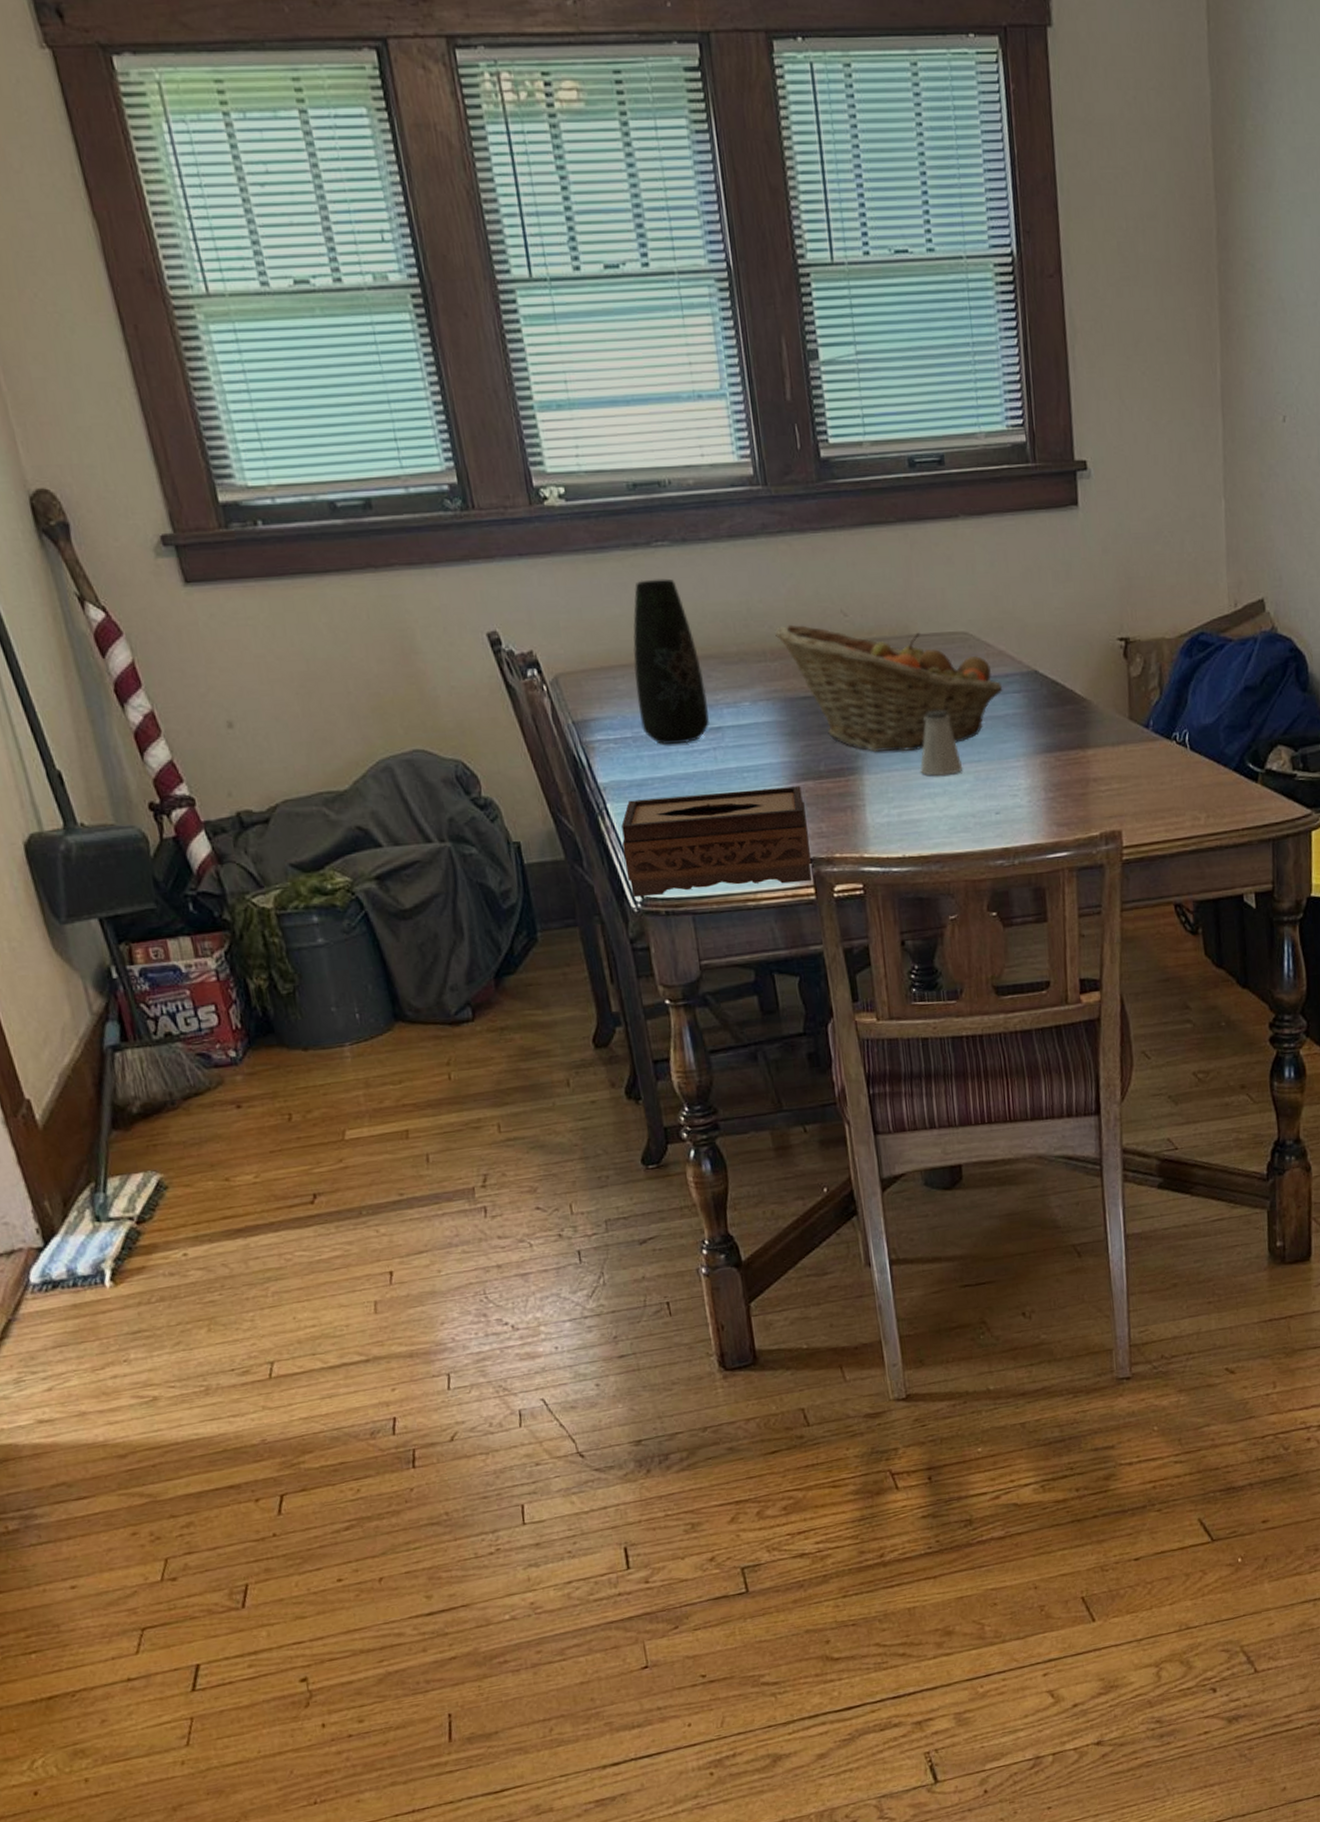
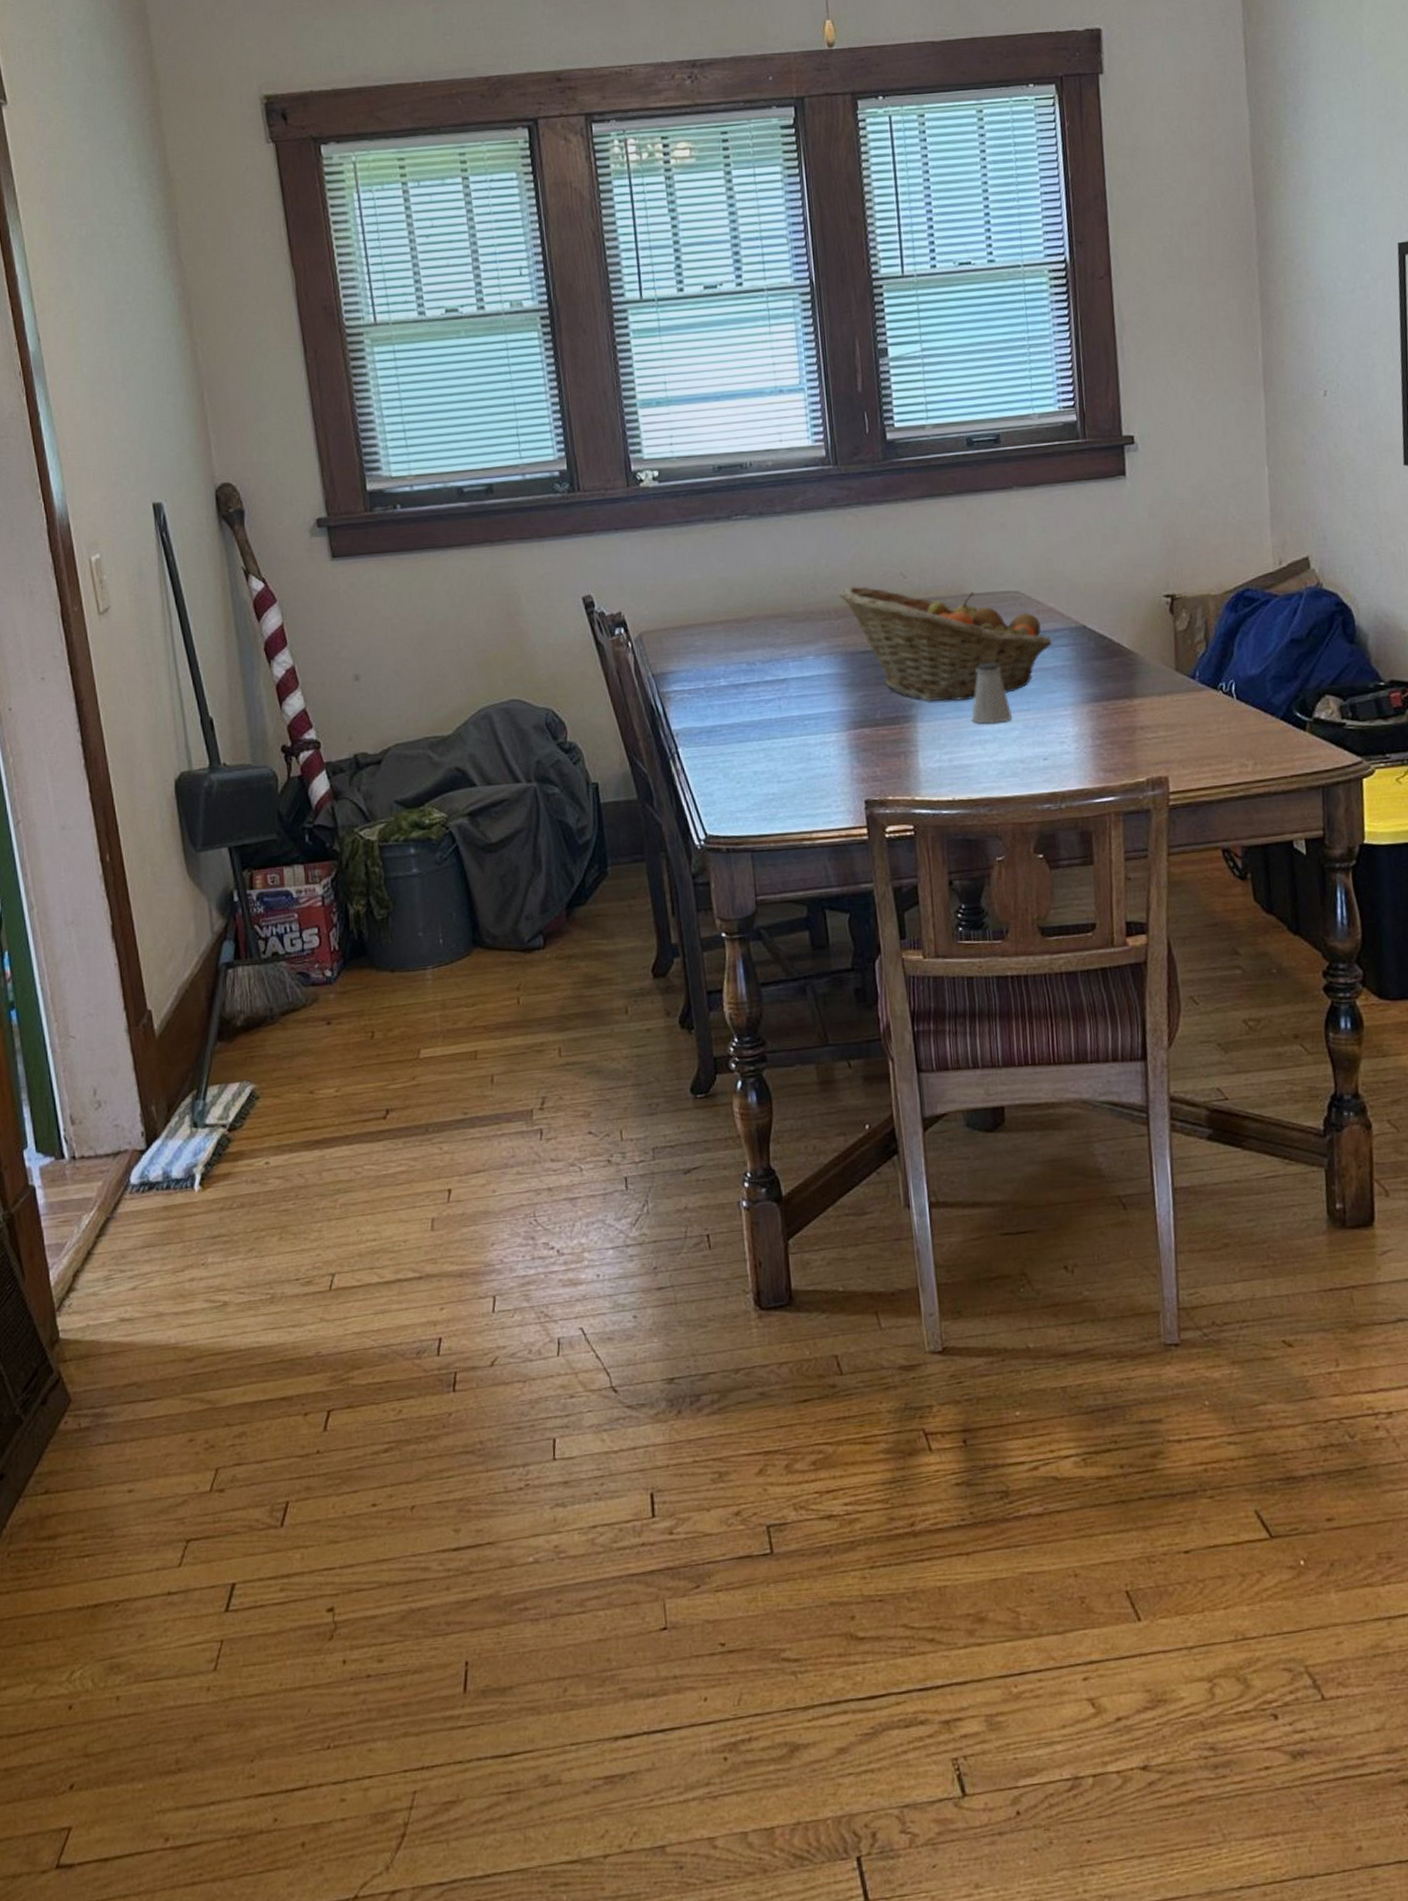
tissue box: present [621,786,811,898] -> none [690,733,865,836]
vase: present [633,578,711,745] -> none [709,547,777,695]

